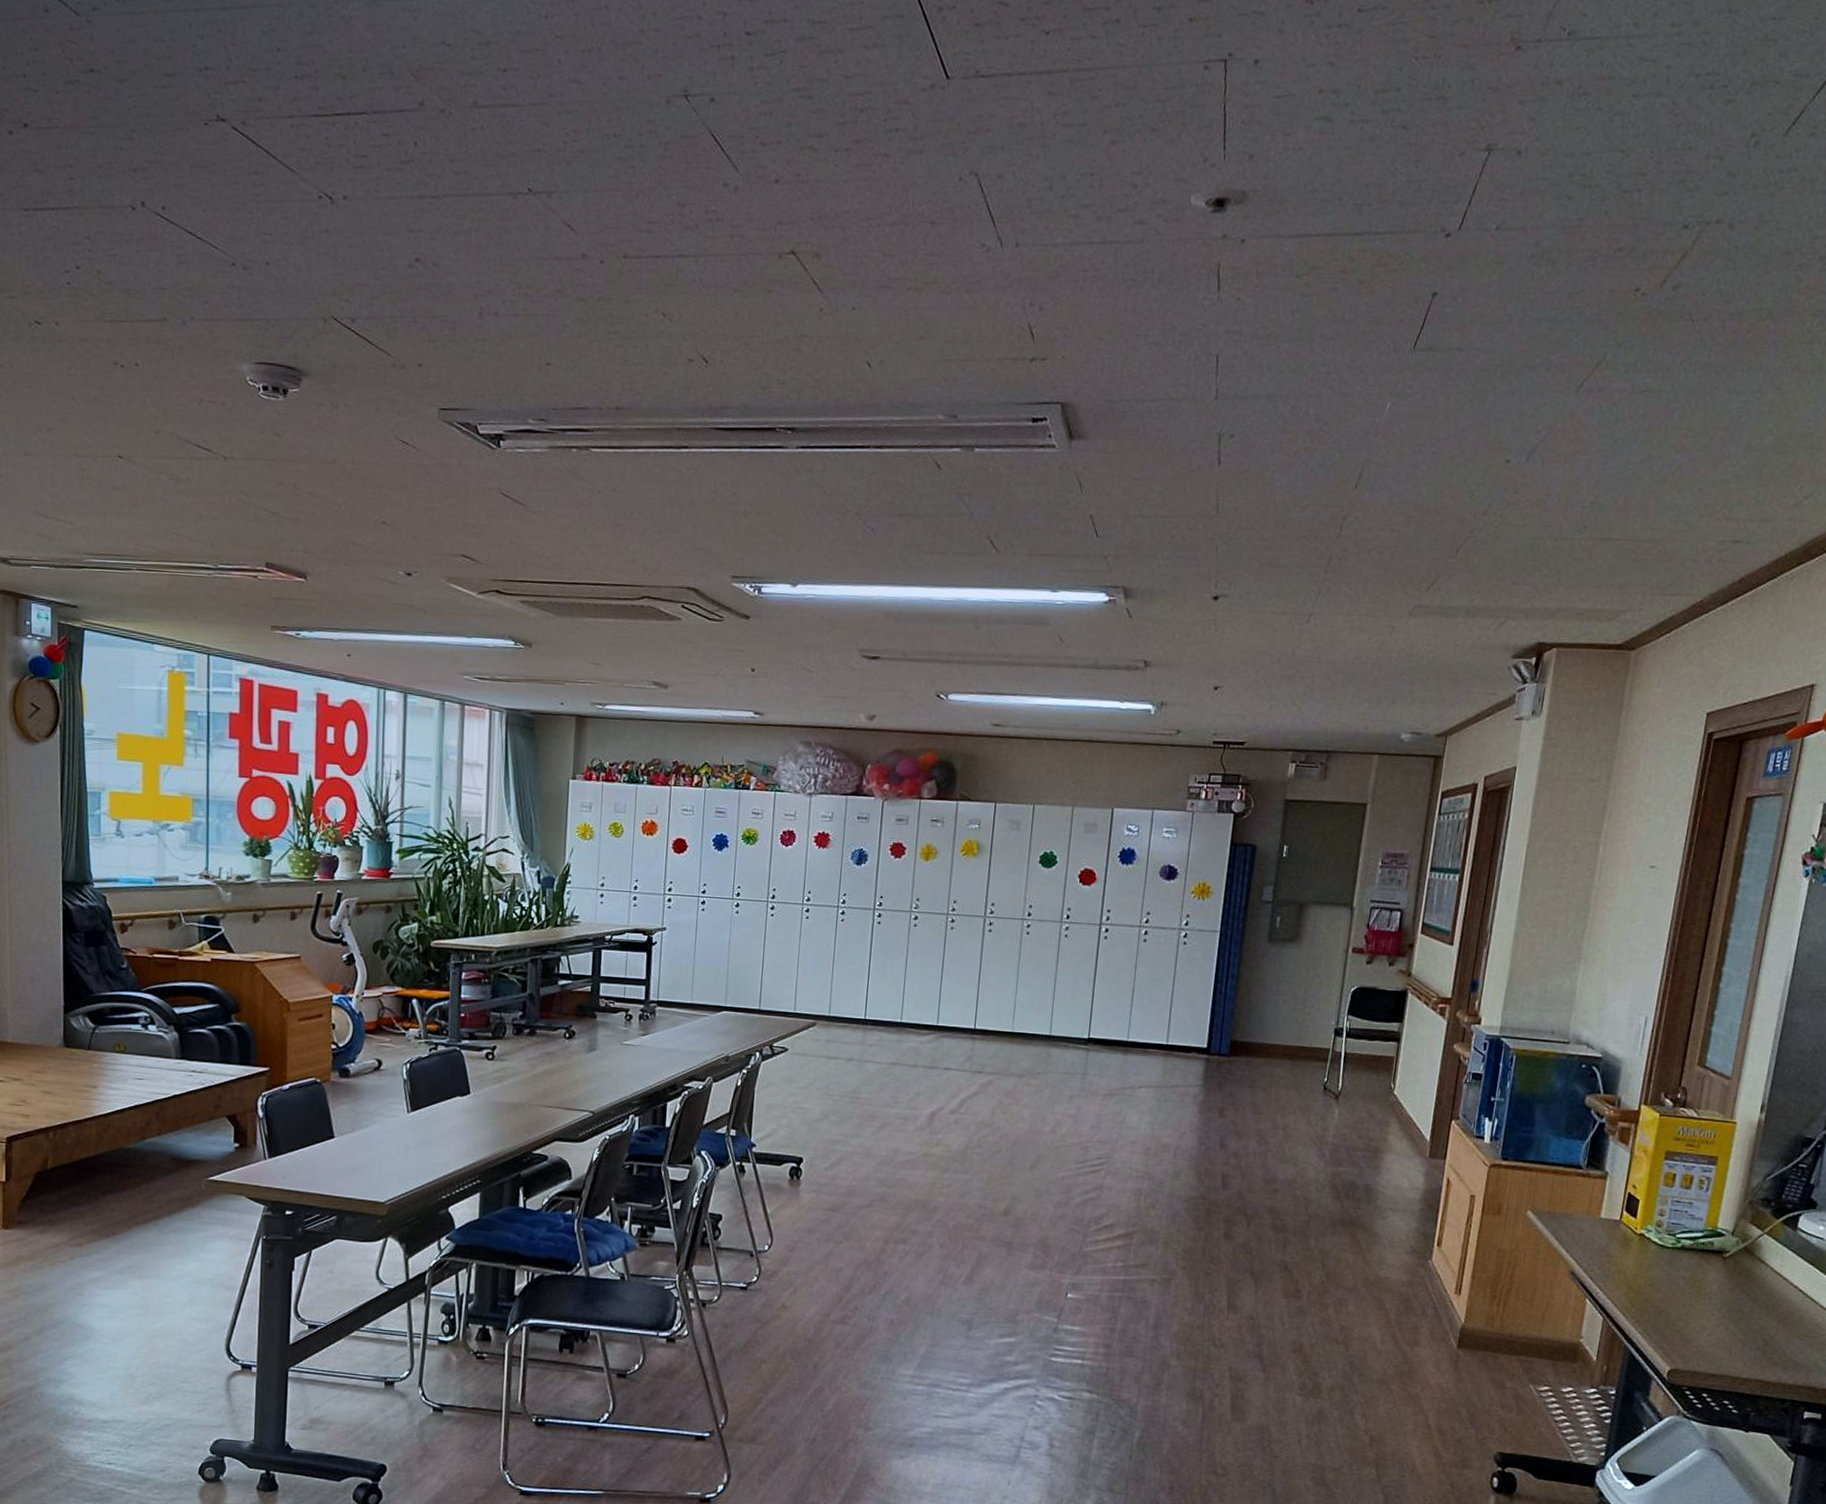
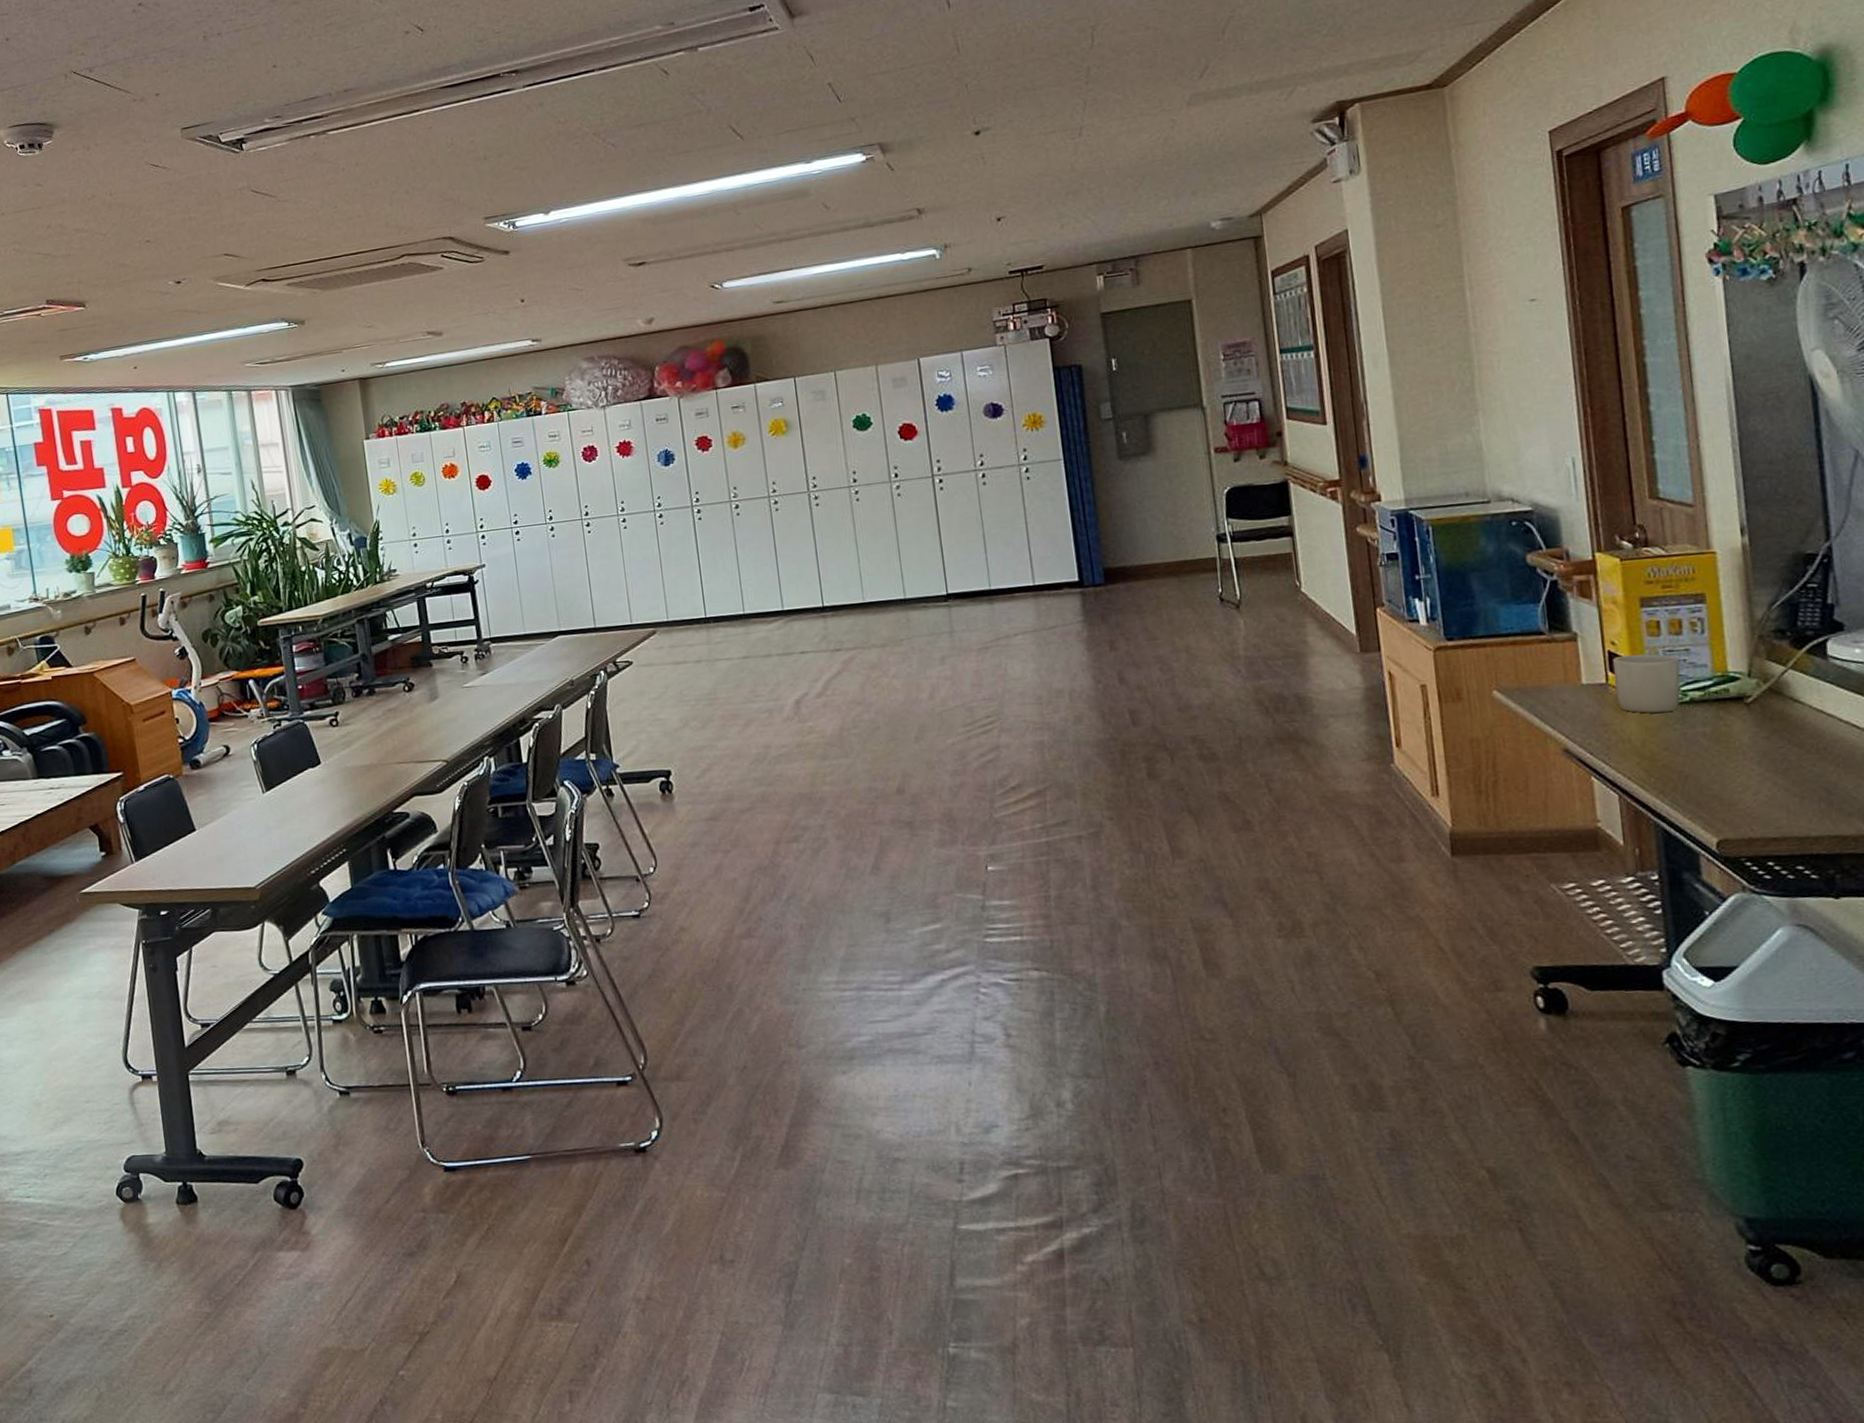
mug: none [1623,1198,1683,1254] -> present [1612,653,1681,713]

